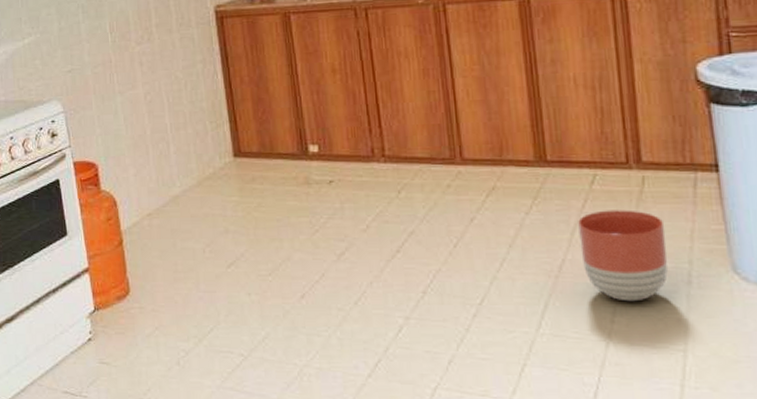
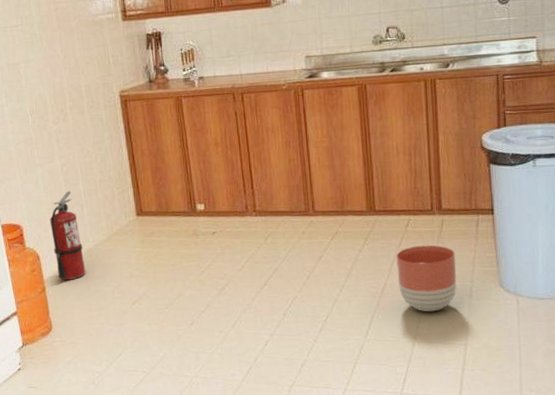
fire extinguisher: none [129,123,172,233] -> present [49,190,86,280]

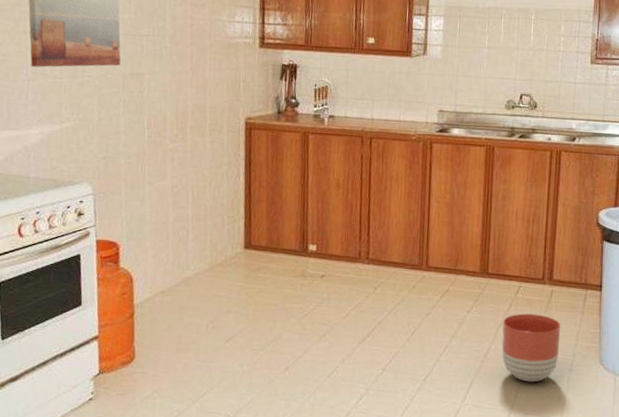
fire extinguisher: present [49,190,86,280] -> none [150,213,182,308]

